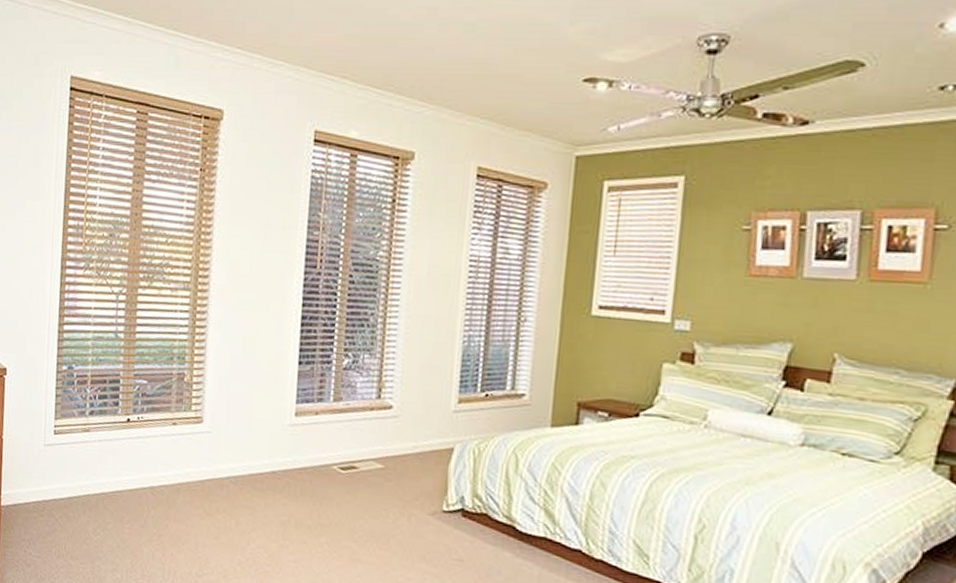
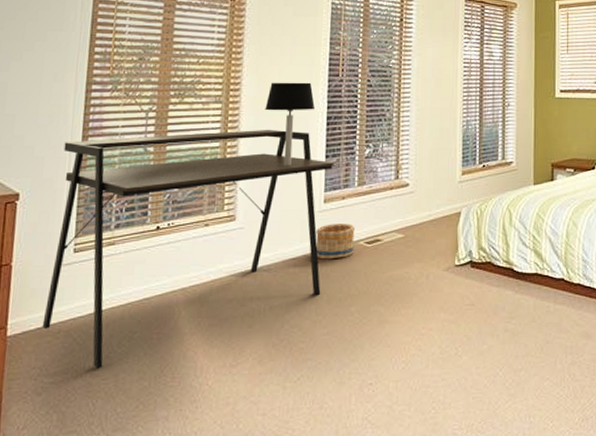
desk: none [29,319,308,552] -> present [42,129,335,369]
table lamp: none [234,270,289,370] -> present [265,82,316,166]
basket: none [285,441,328,482] -> present [316,224,355,260]

